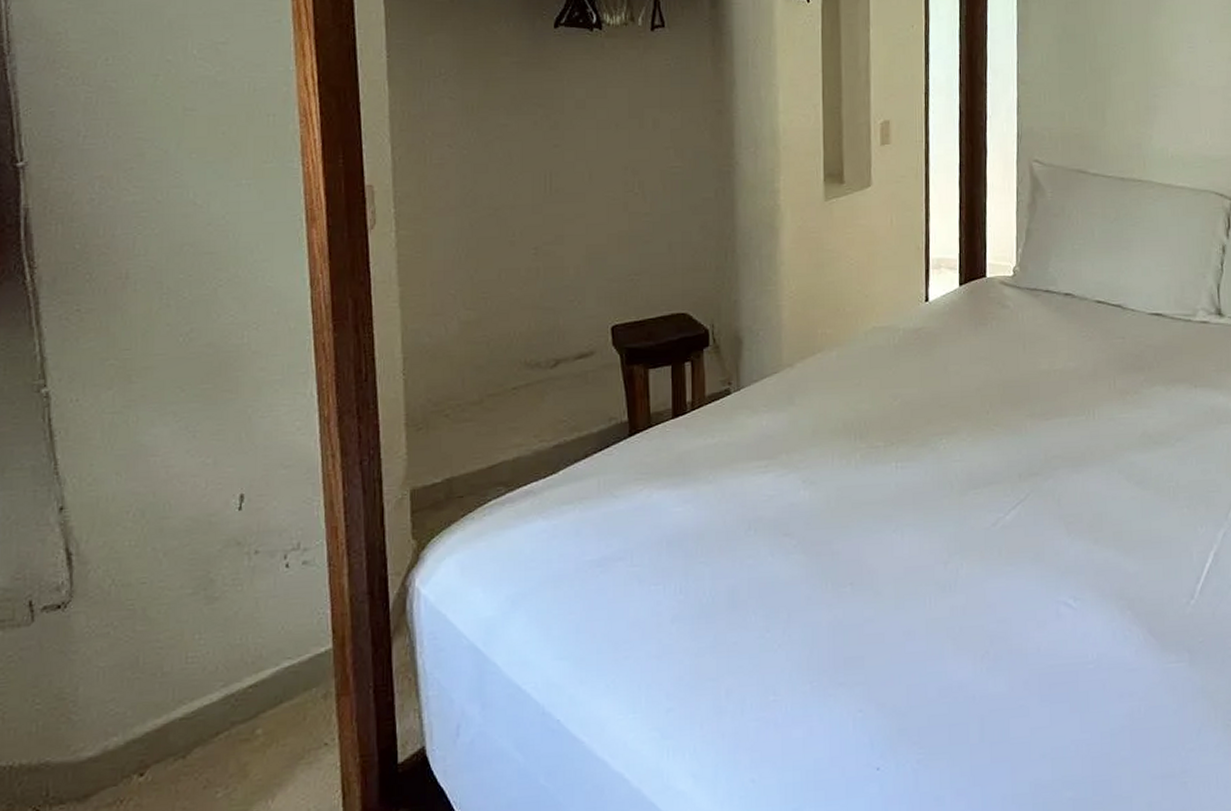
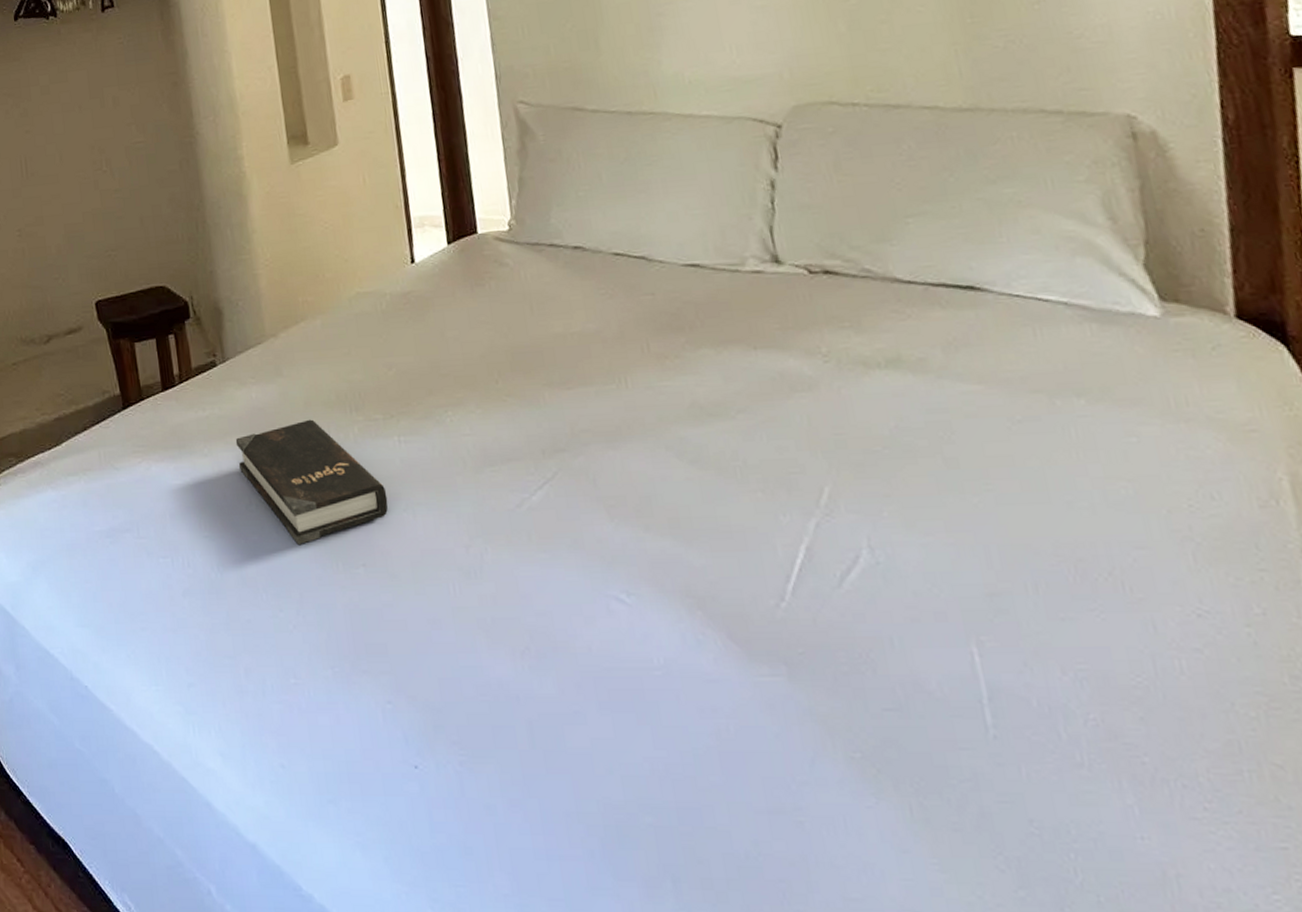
hardback book: none [741,446,880,567] -> present [235,419,389,544]

